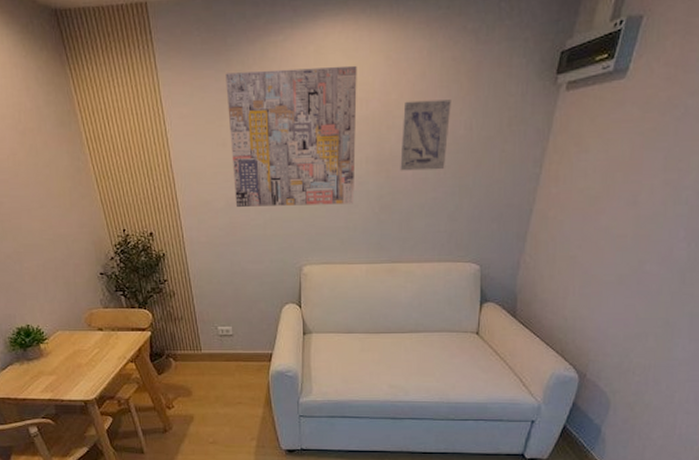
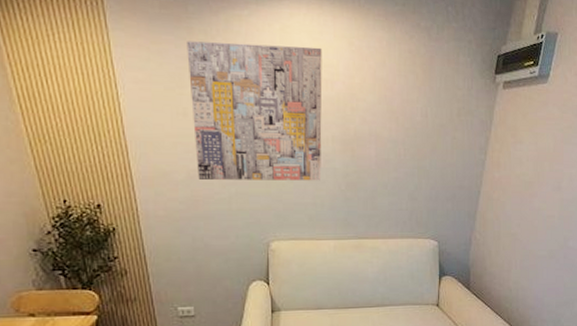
wall art: present [400,99,451,171] -> none [364,86,409,152]

